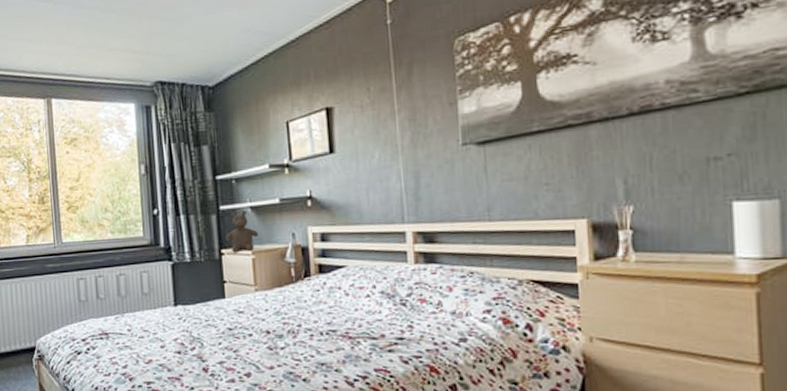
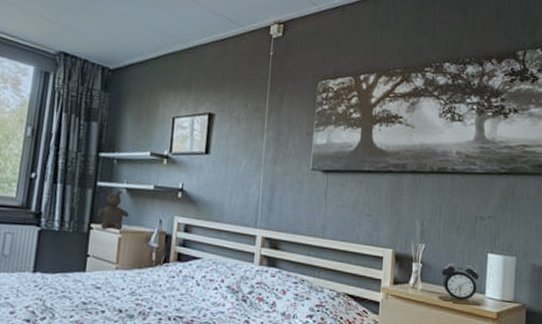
alarm clock: none [662,221,730,273] -> present [438,263,481,307]

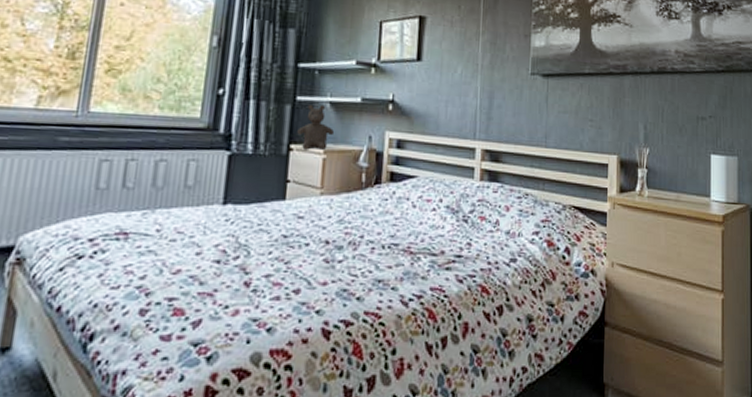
alarm clock: present [438,263,481,307] -> none [665,166,707,211]

